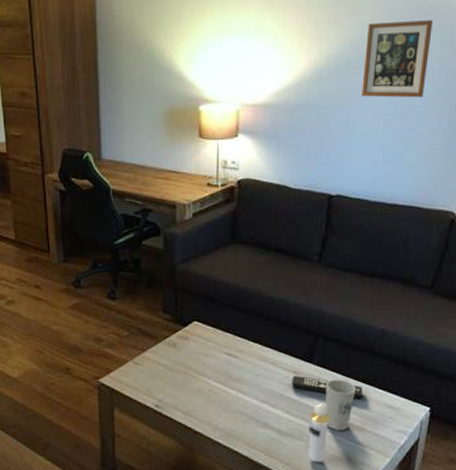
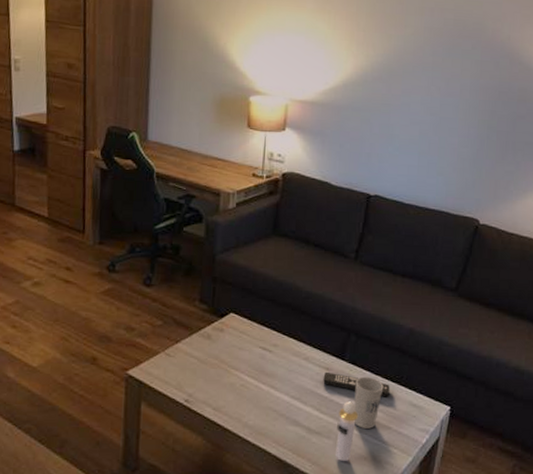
picture frame: present [361,20,433,98] -> none [401,37,467,110]

